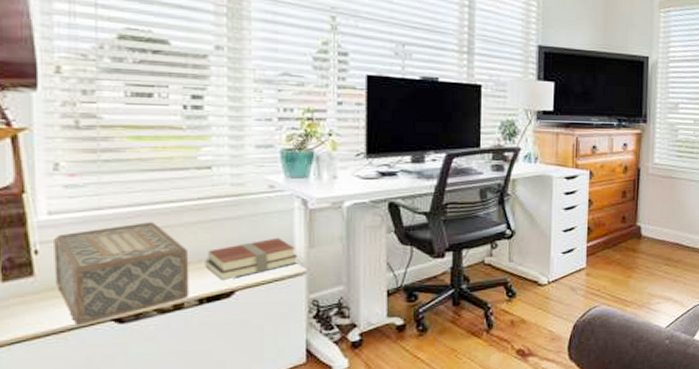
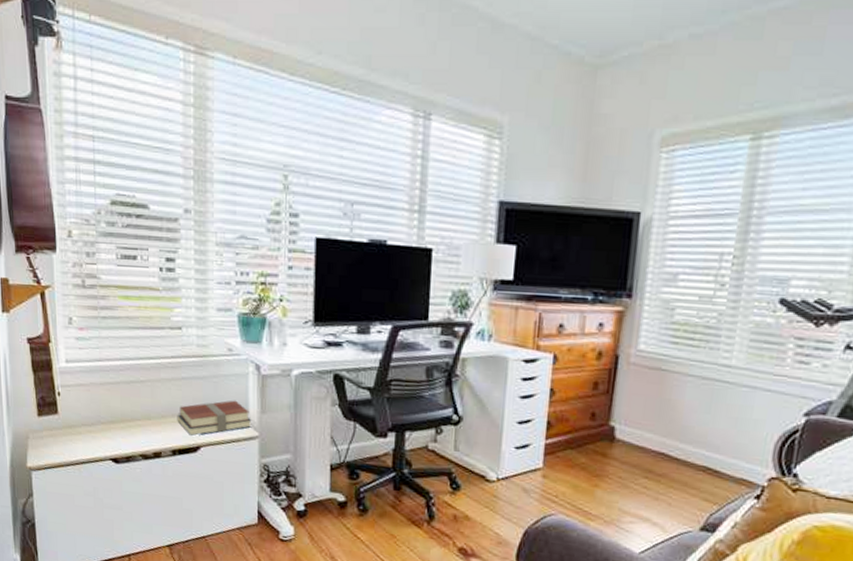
woven basket: present [54,221,189,326] -> none [70,374,165,461]

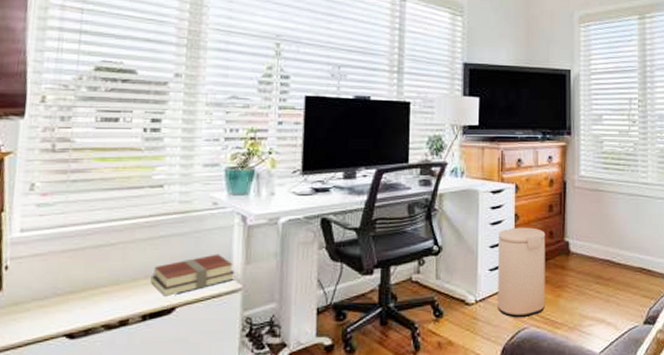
pedal bin: none [522,404,586,503] -> present [497,227,546,317]

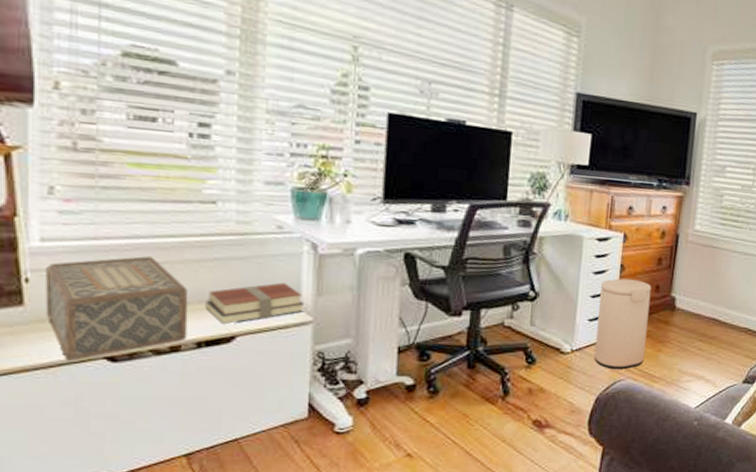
woven basket: none [19,237,137,341] -> present [45,255,189,362]

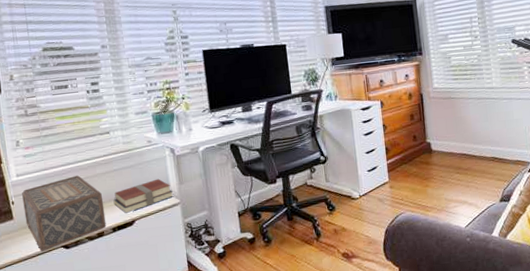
pedal bin: present [594,278,652,369] -> none [371,134,416,206]

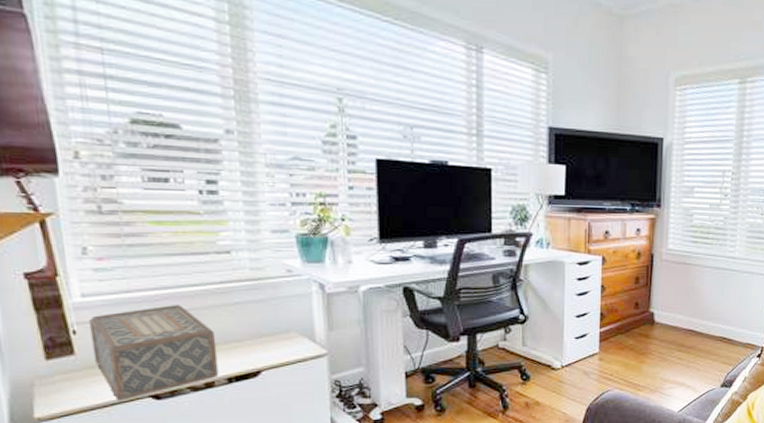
books: present [113,178,174,214] -> none [231,320,319,362]

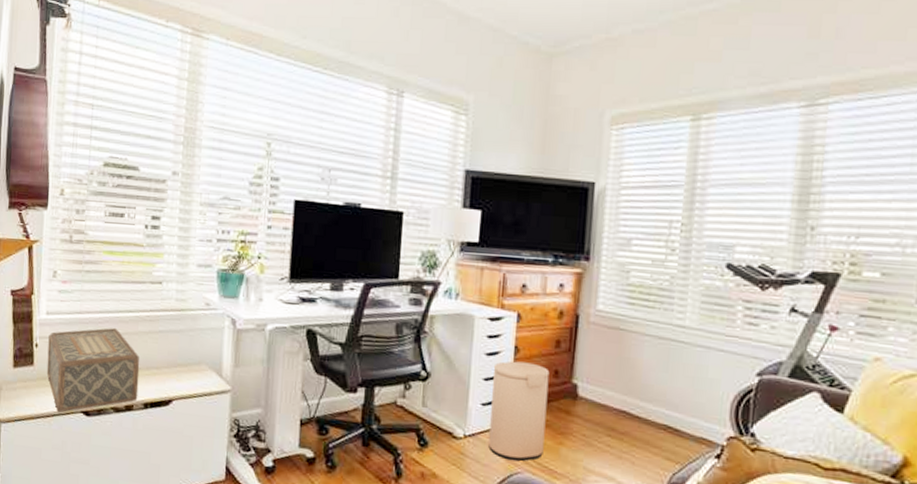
pedal bin: none [583,298,631,381] -> present [488,361,550,461]

